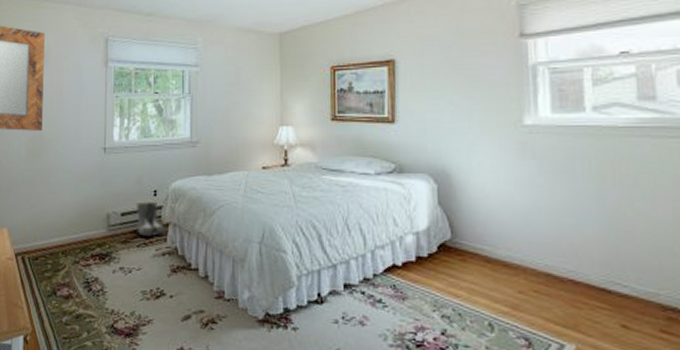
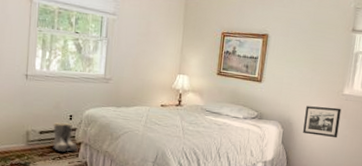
picture frame: none [467,146,527,191] -> present [303,106,342,138]

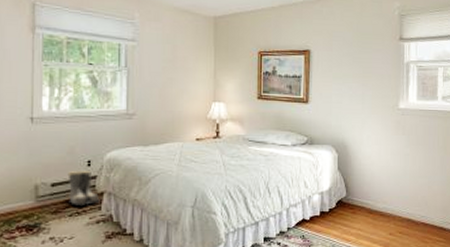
picture frame: present [303,106,342,138] -> none [360,124,399,158]

